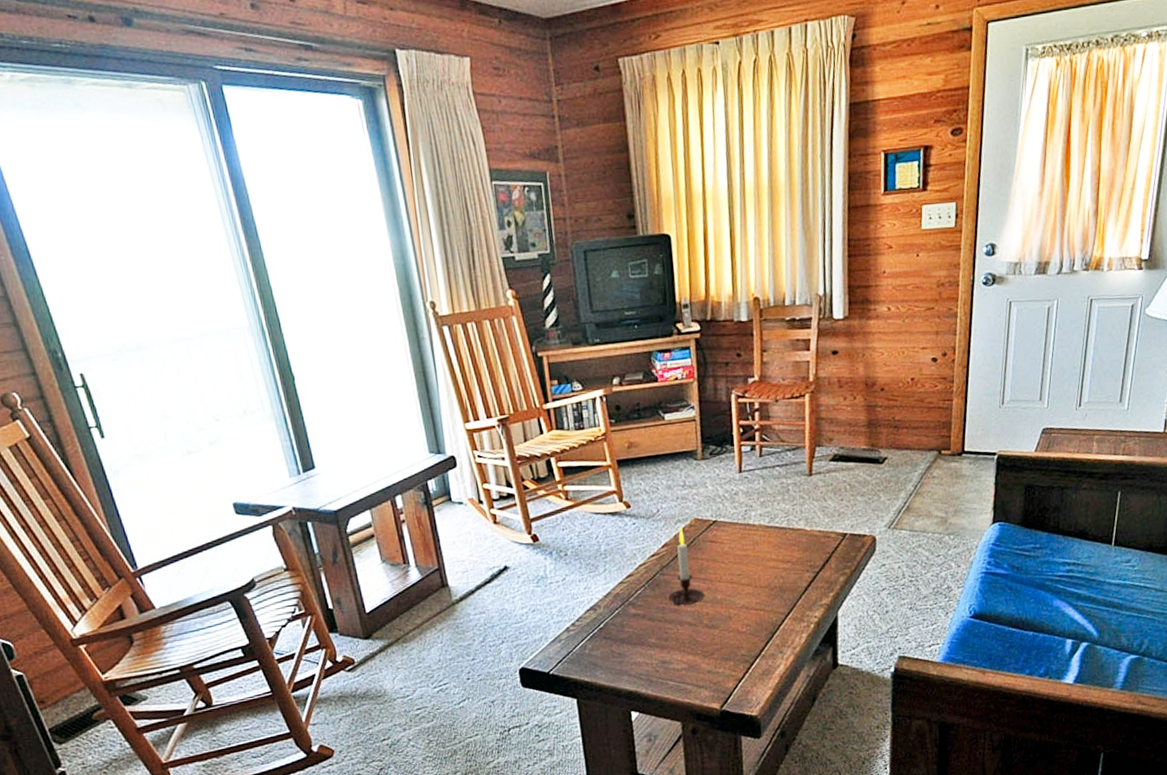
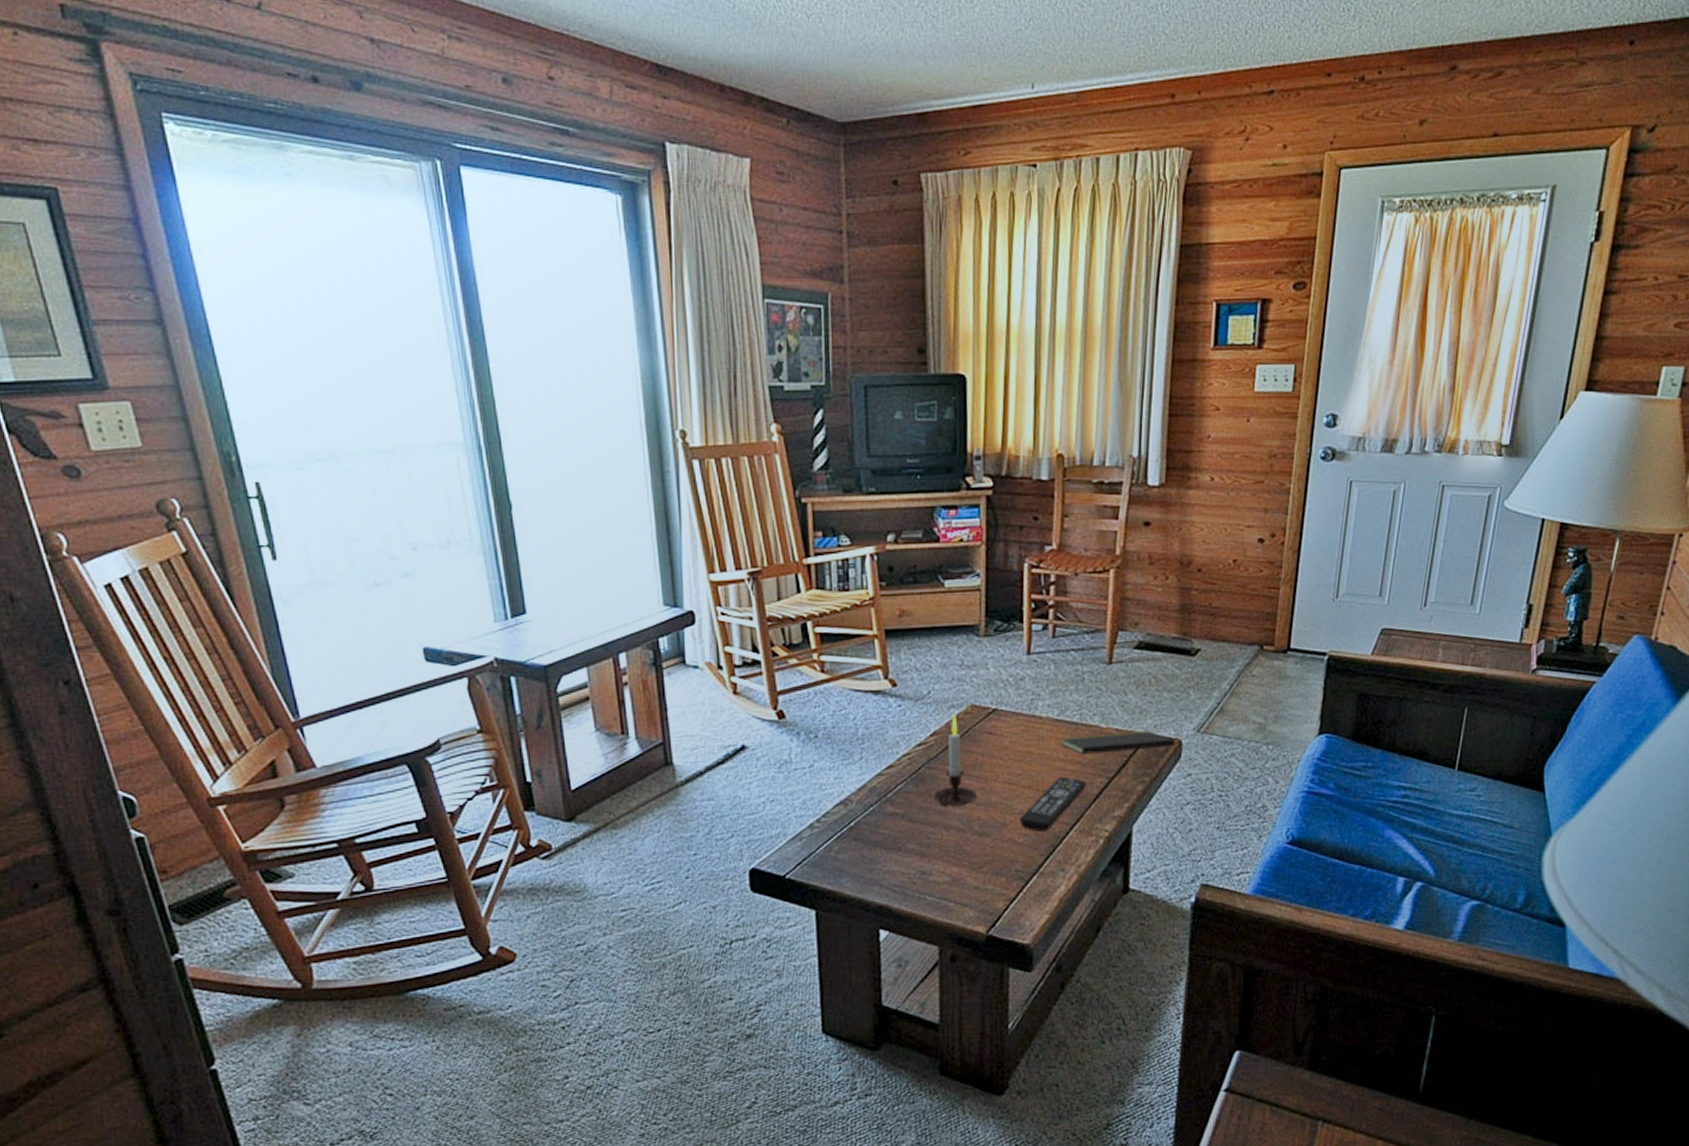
remote control: none [742,574,797,622] -> present [1020,776,1087,833]
notepad: none [771,530,871,554] -> present [1060,730,1176,758]

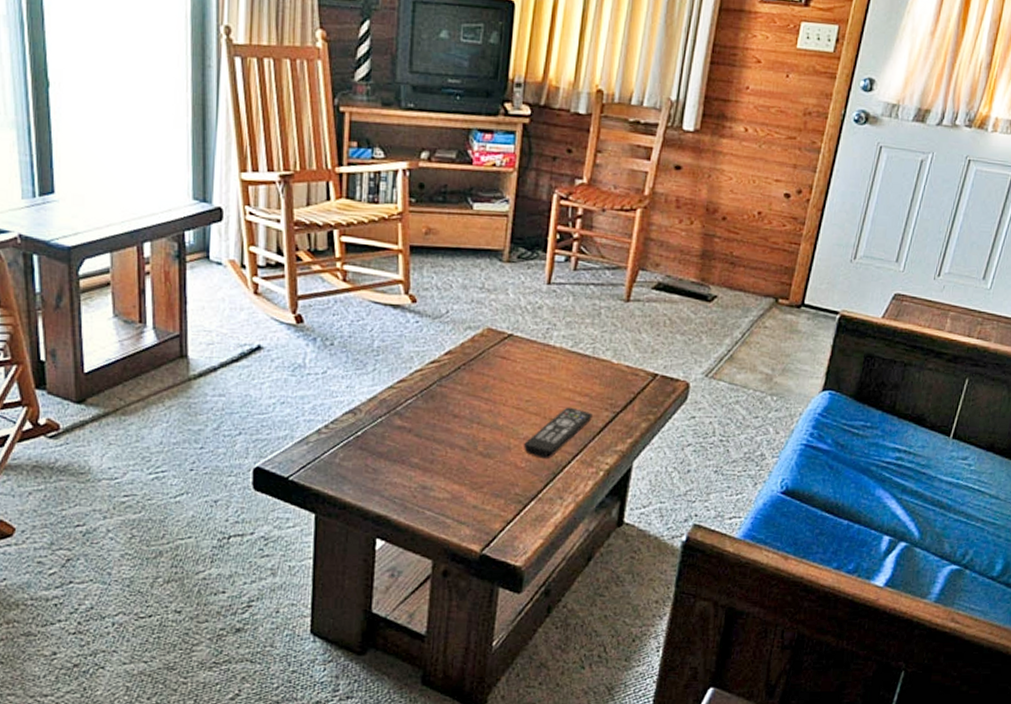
candle: present [933,713,978,807] -> none [442,334,485,426]
notepad: present [1060,730,1176,758] -> none [571,368,684,400]

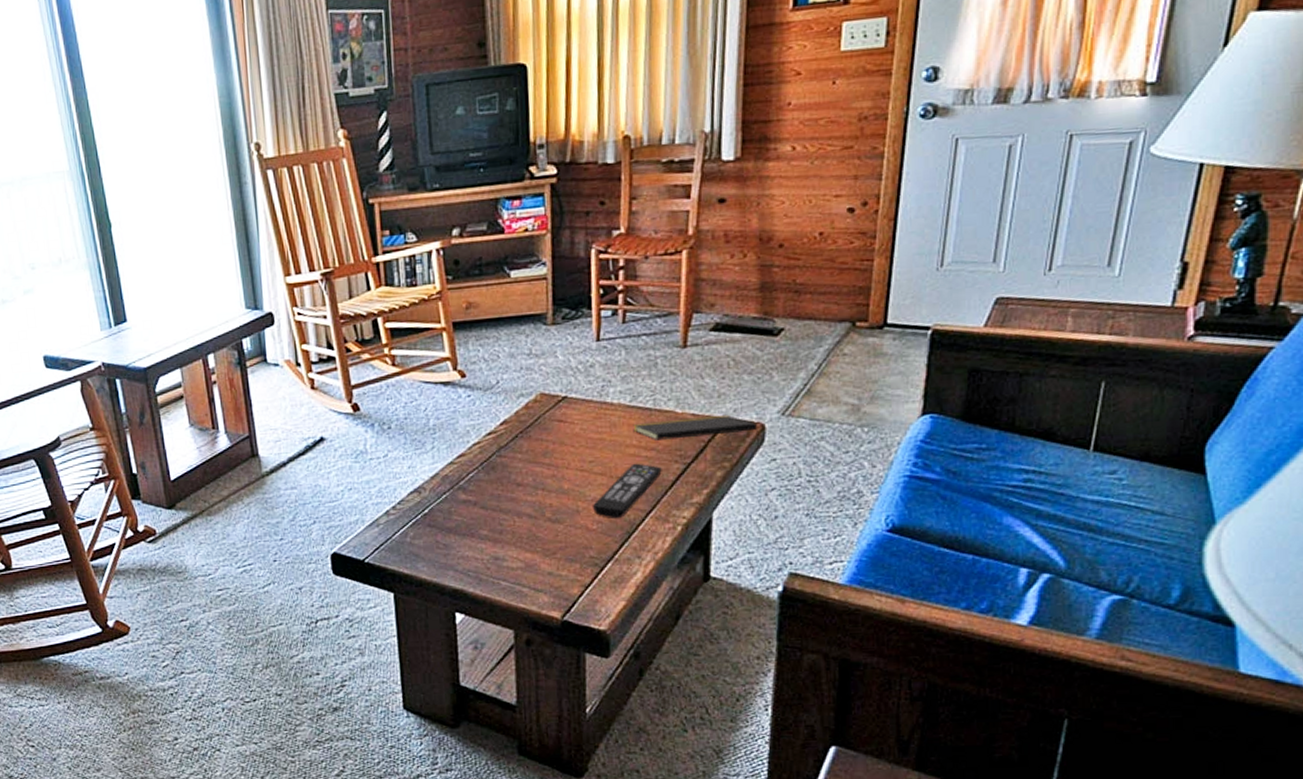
notepad: none [571,368,684,400] -> present [633,414,759,443]

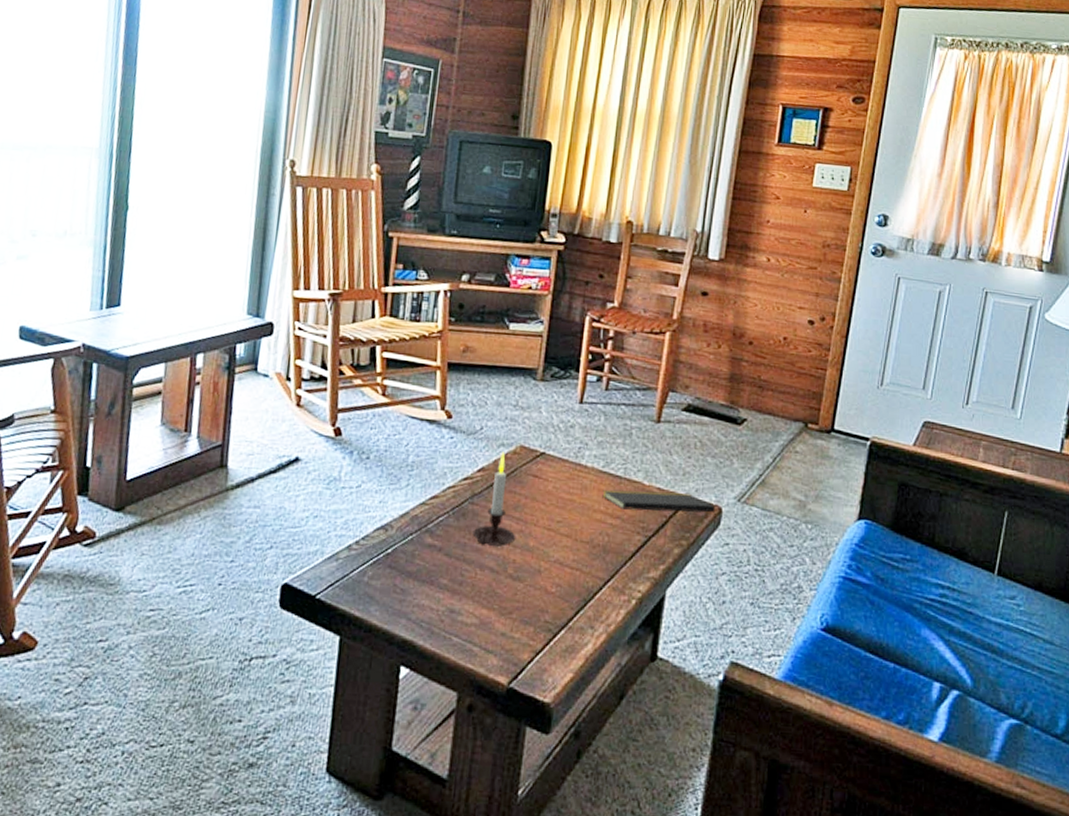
candle: none [505,402,549,494] -> present [472,452,516,546]
remote control: present [593,463,662,519] -> none [554,529,624,585]

